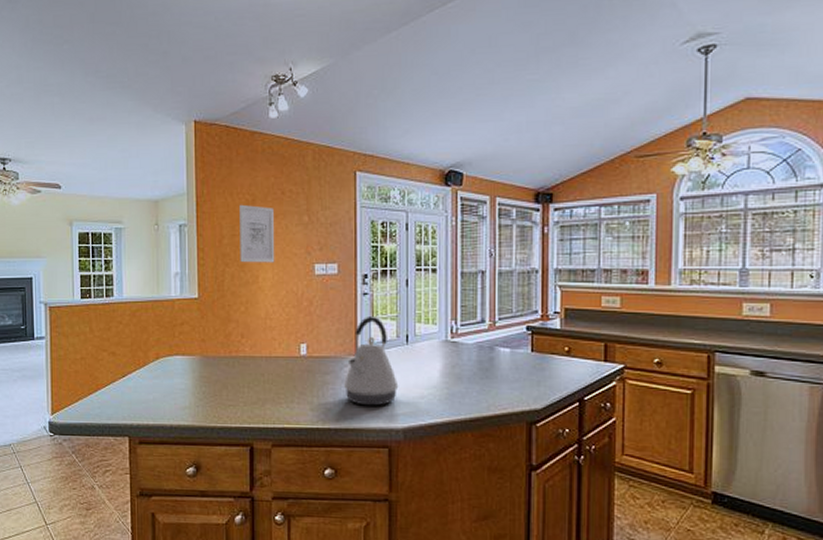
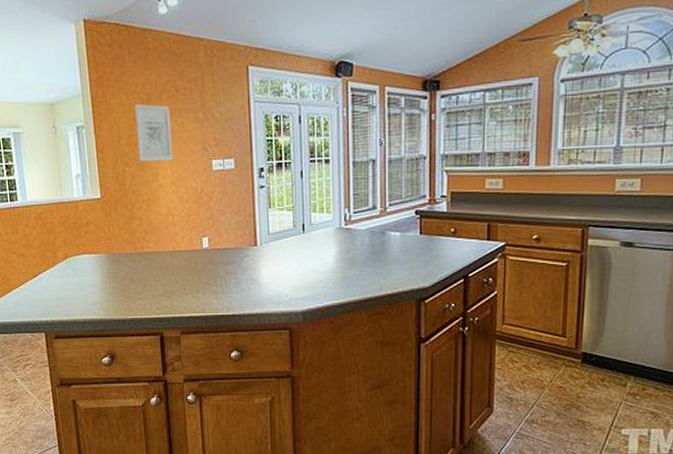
kettle: present [344,317,399,406] -> none [246,208,297,292]

